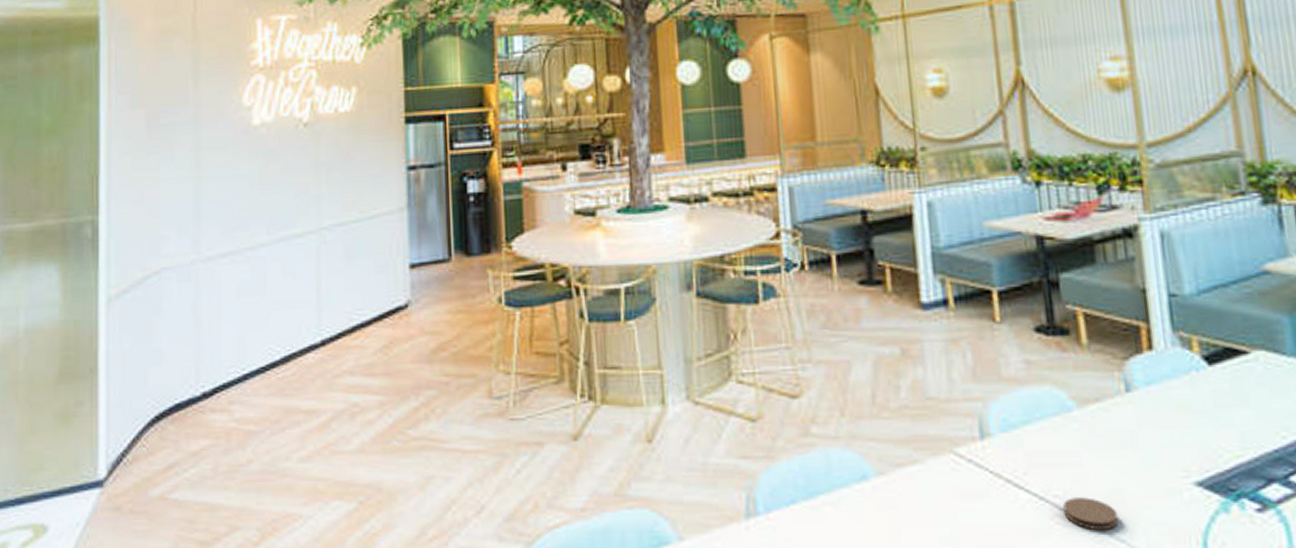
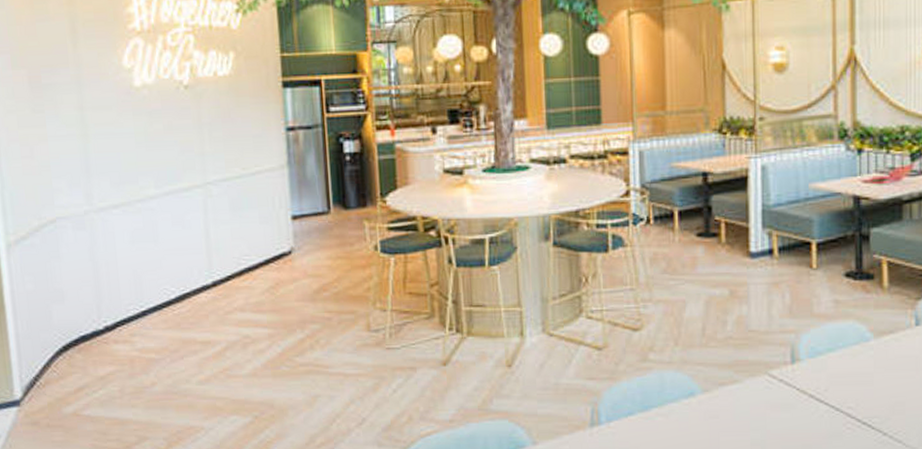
coaster: present [1063,497,1118,531] -> none [854,408,897,434]

